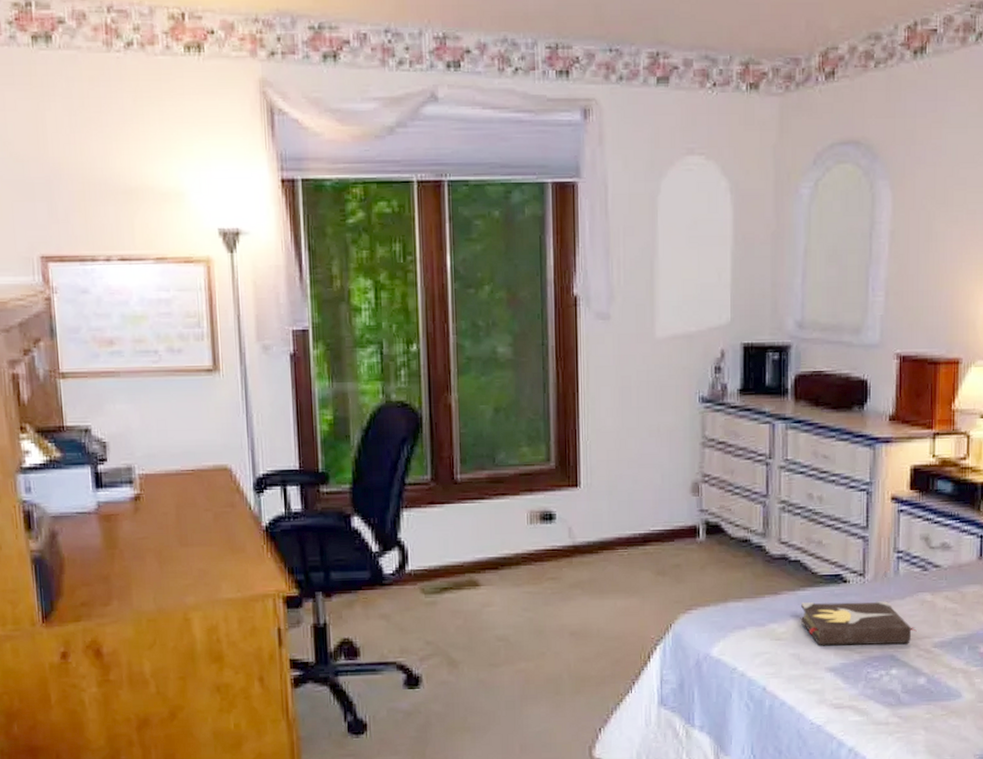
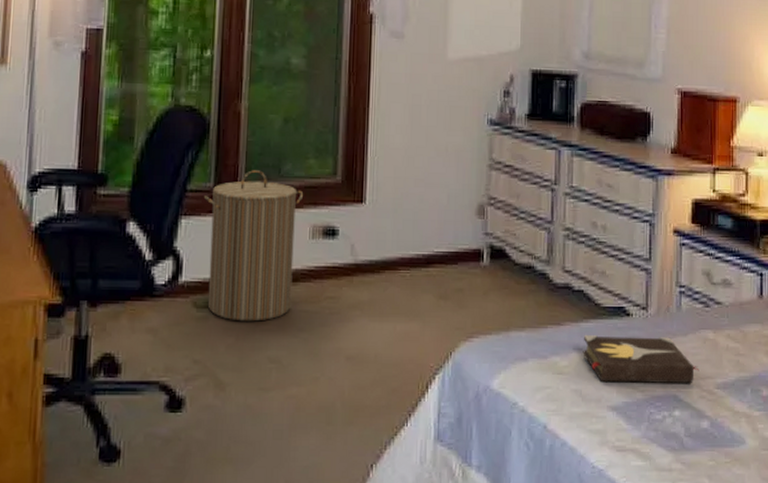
laundry hamper: none [422,461,519,604] -> present [203,170,304,322]

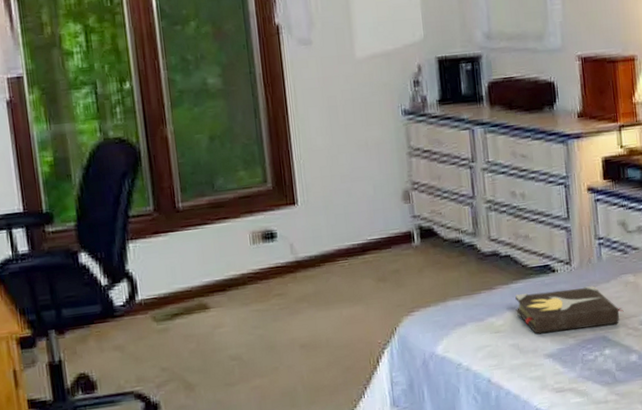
laundry hamper: present [203,170,304,322] -> none [145,188,243,328]

